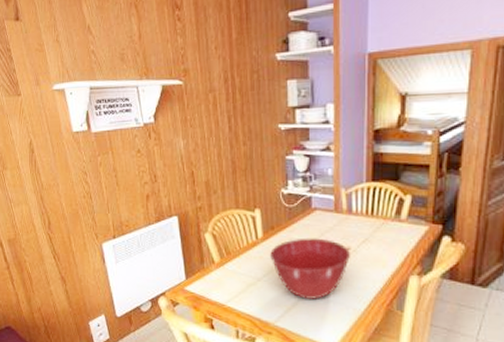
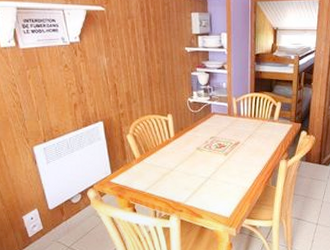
mixing bowl: present [270,238,350,299] -> none [180,135,239,182]

